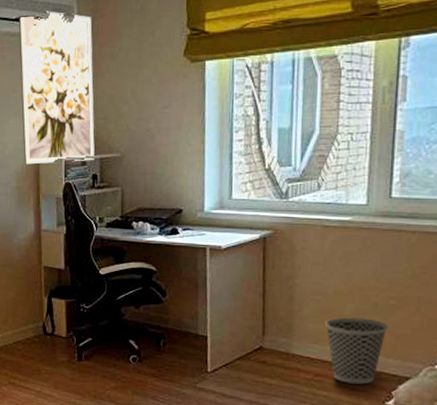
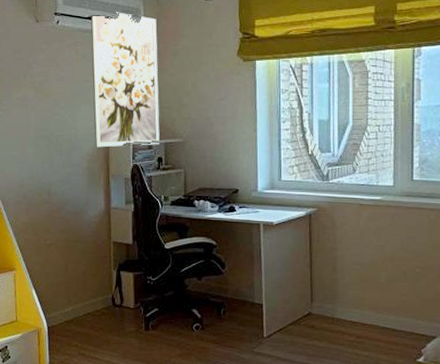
wastebasket: present [325,317,388,385] -> none [364,284,416,344]

